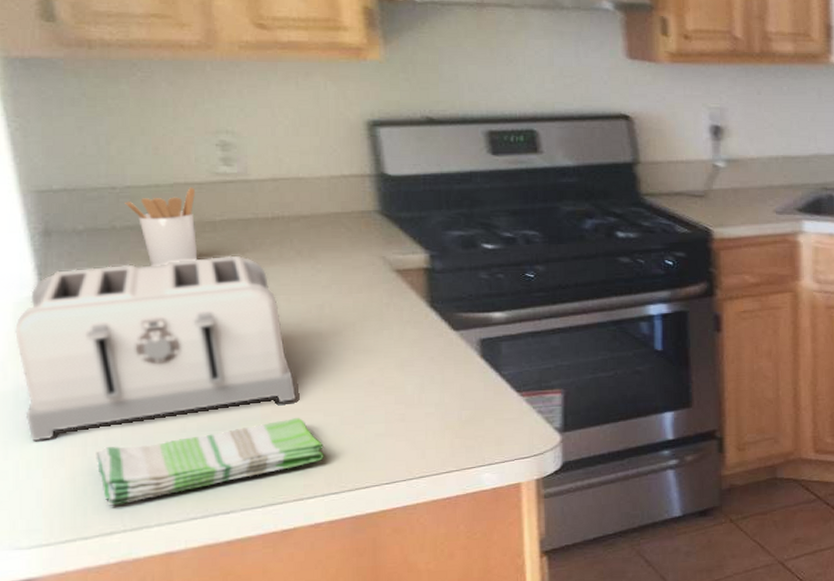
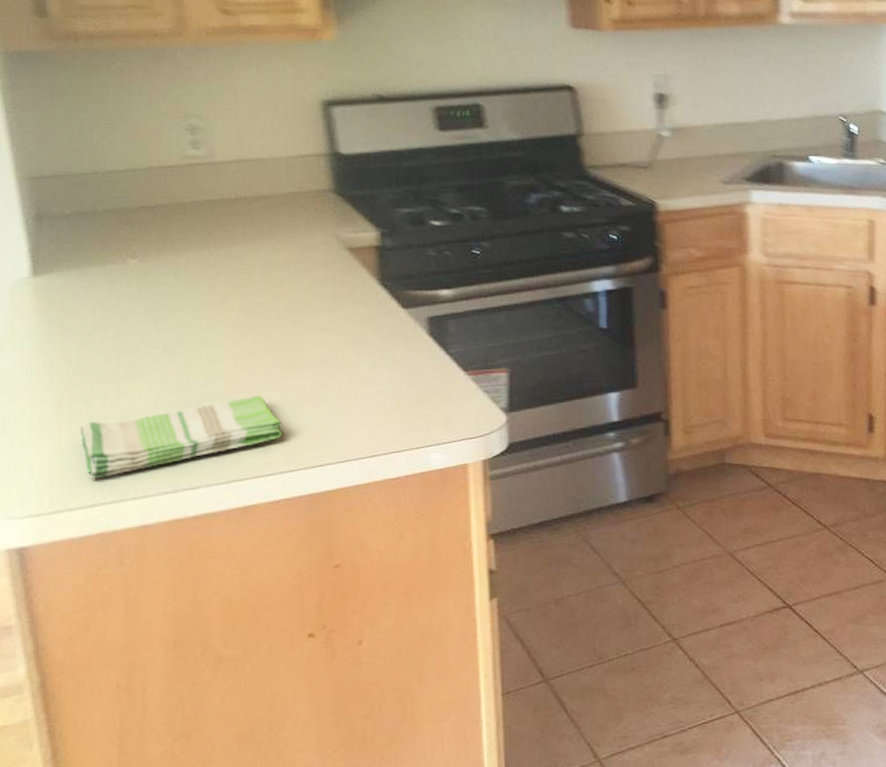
toaster: present [15,255,297,442] -> none [12,236,258,416]
utensil holder: present [125,187,198,266] -> none [106,170,169,248]

